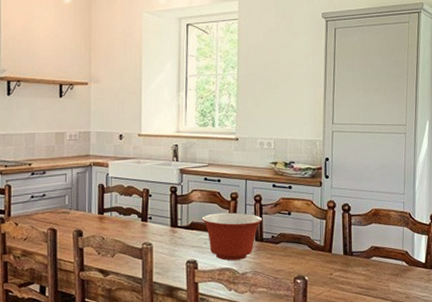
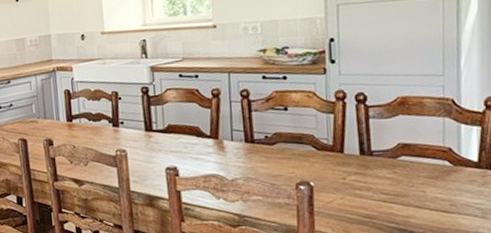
mixing bowl: present [201,212,263,260] -> none [179,111,253,166]

